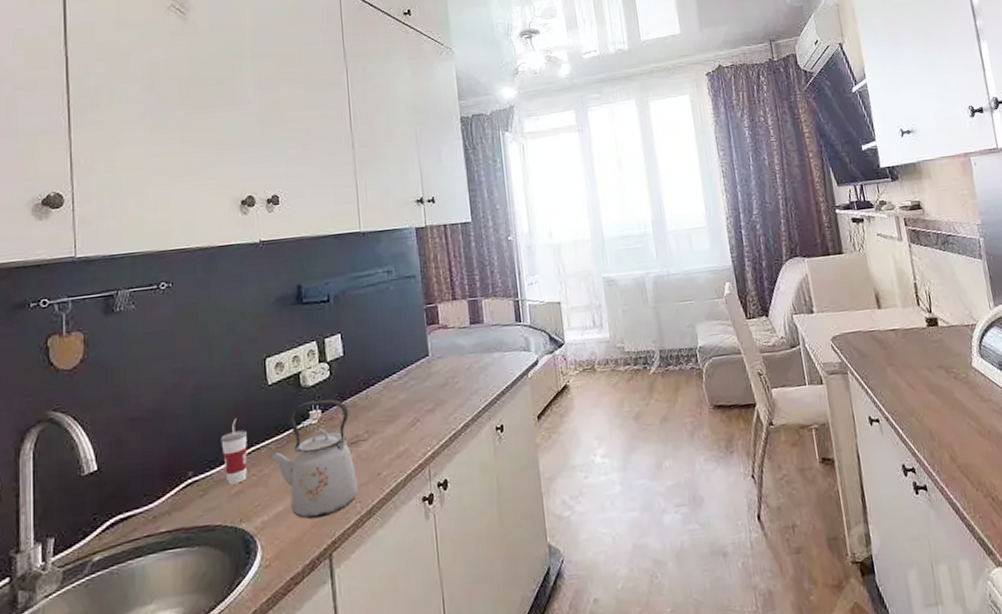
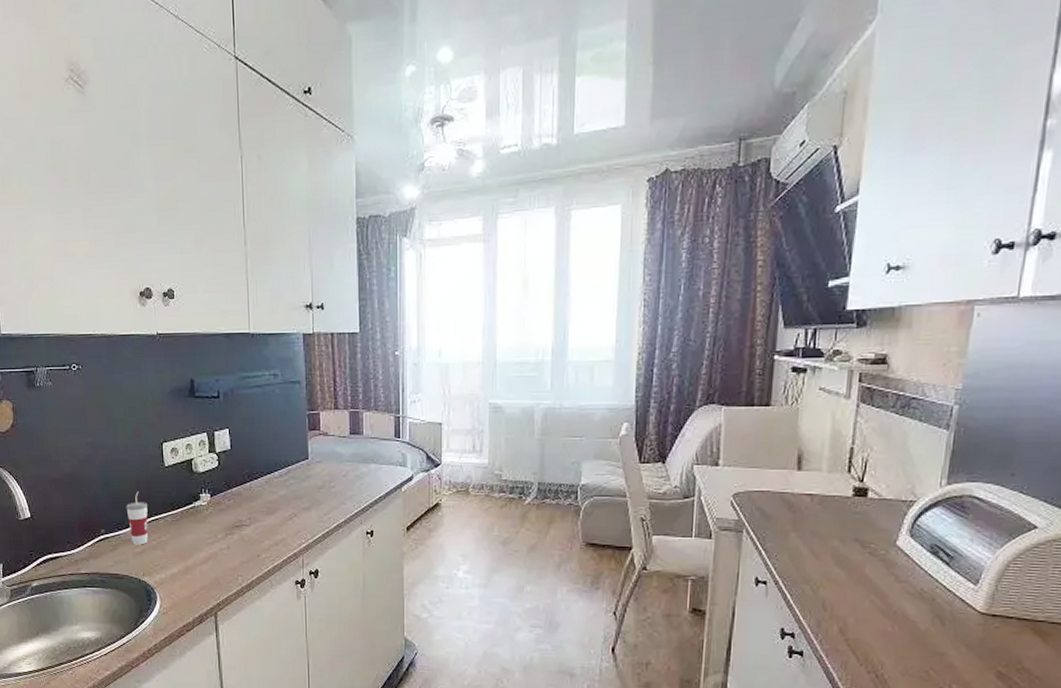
kettle: present [269,399,359,520] -> none [166,485,241,583]

